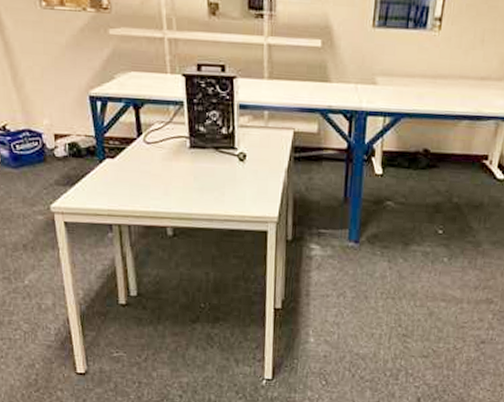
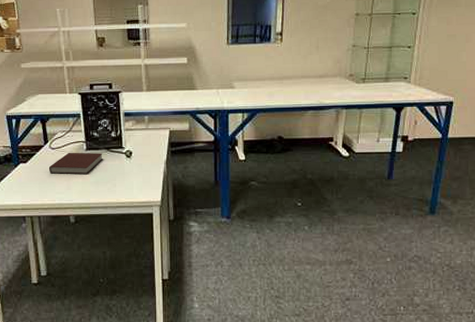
notebook: none [143,149,210,179] -> present [49,152,103,175]

